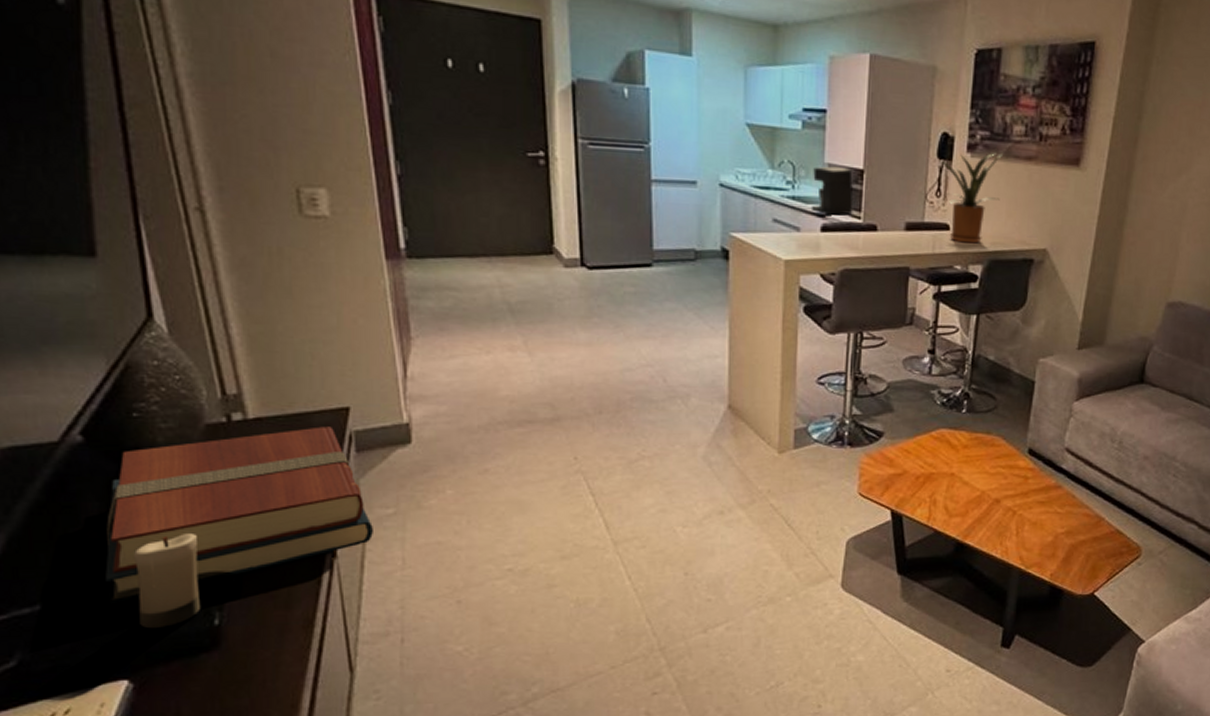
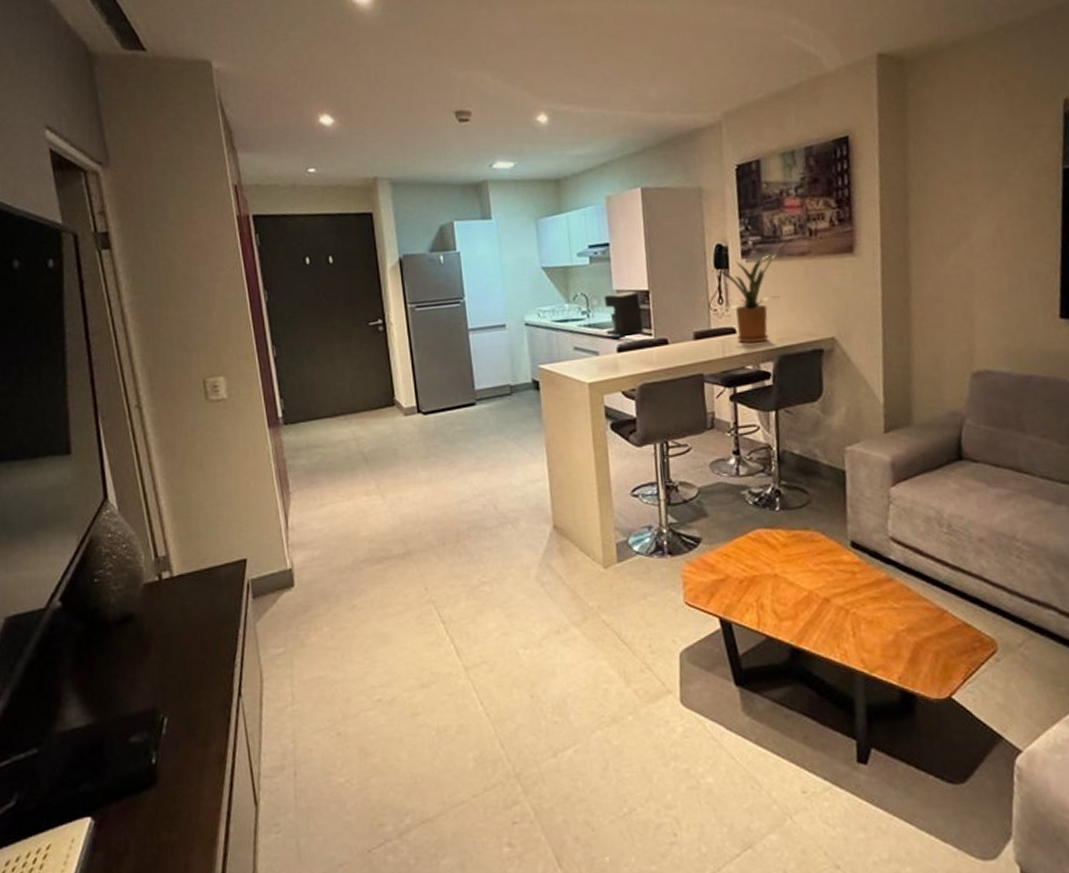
books: present [105,426,373,605] -> none [75,577,268,748]
candle: present [132,532,201,629] -> none [94,680,143,769]

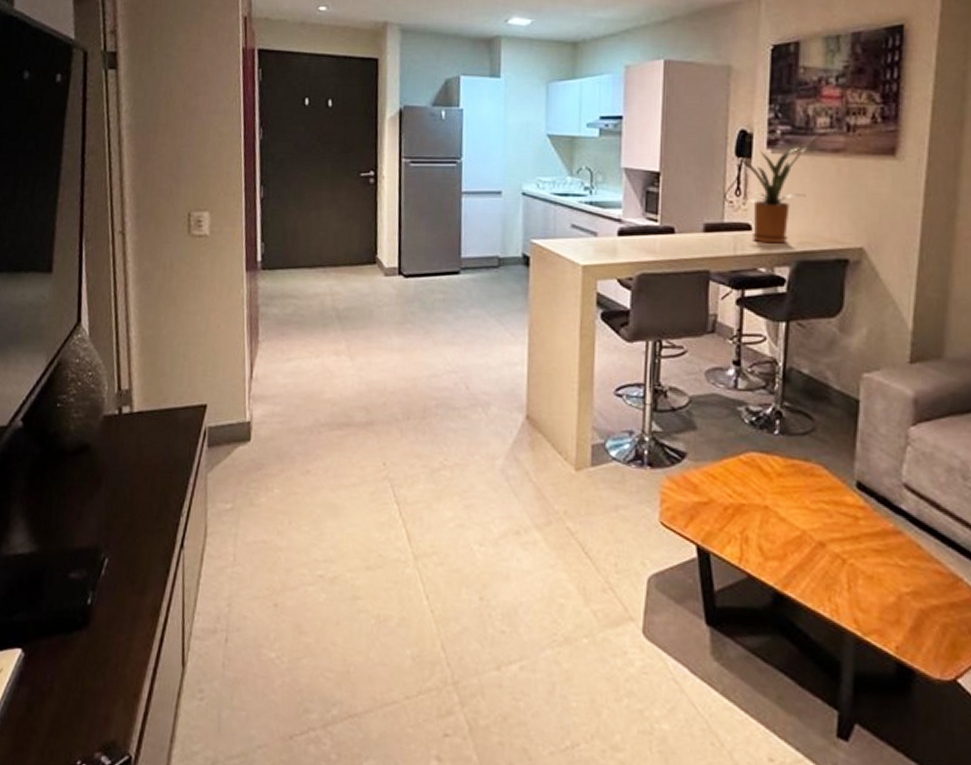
coffee maker: present [604,291,644,337] -> none [608,170,650,220]

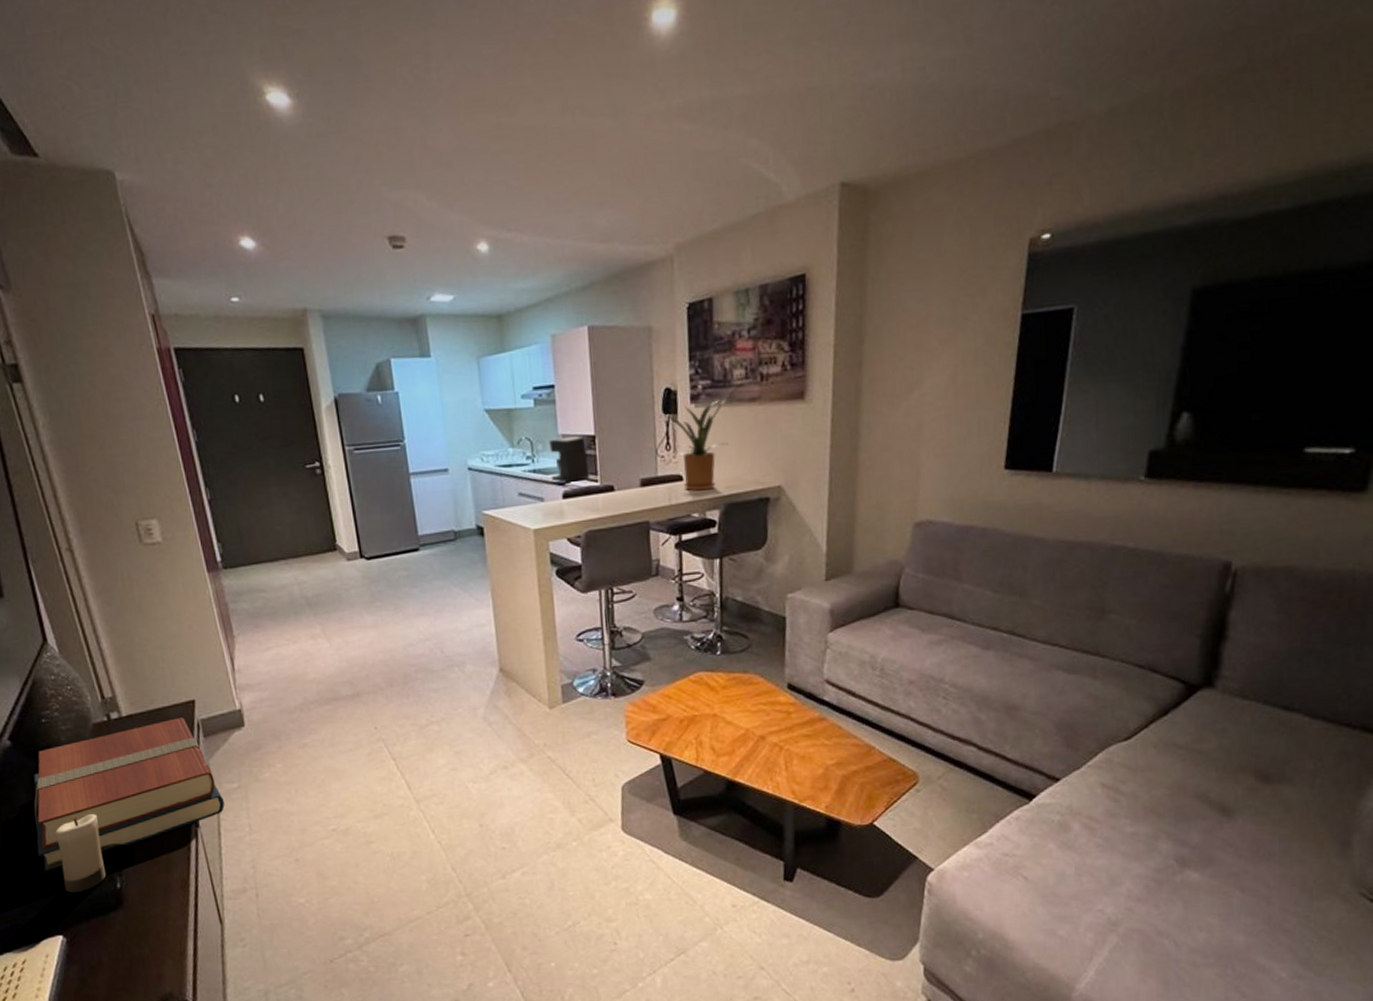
books: none [17,421,214,576] -> present [34,717,225,875]
candle: none [36,513,86,603] -> present [54,813,107,893]
coffee maker: none [608,170,650,220] -> present [549,436,590,483]

